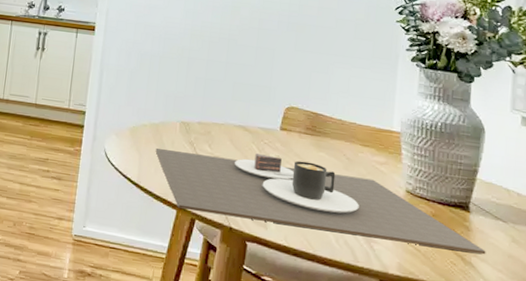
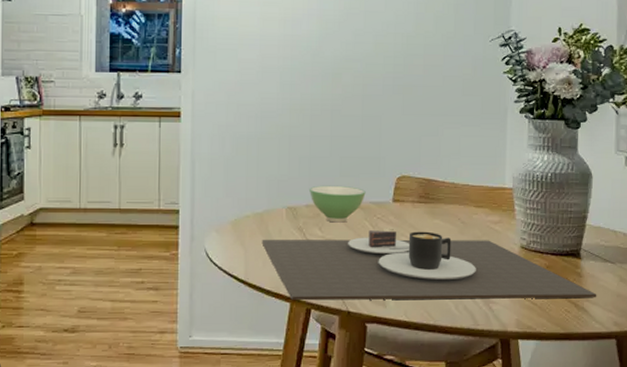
bowl: none [202,106,255,143] -> present [308,185,366,223]

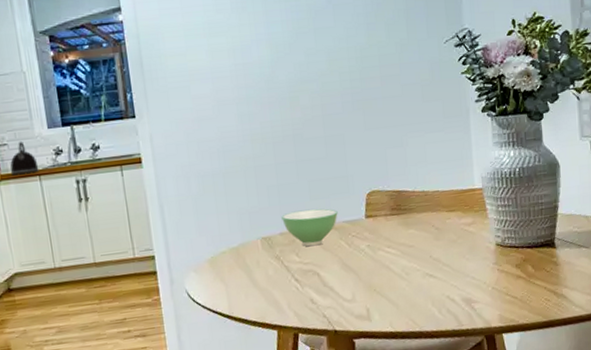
kettle: none [52,80,81,113] -> present [10,140,39,176]
place setting: present [261,230,597,301] -> none [241,242,575,327]

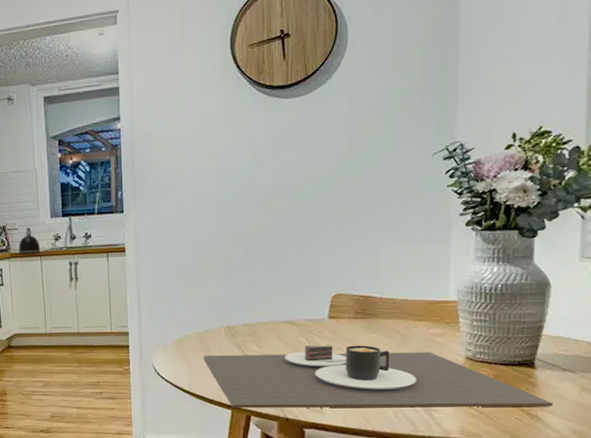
place setting: none [241,242,575,327] -> present [203,345,553,409]
bowl: present [280,208,338,247] -> none [245,305,301,339]

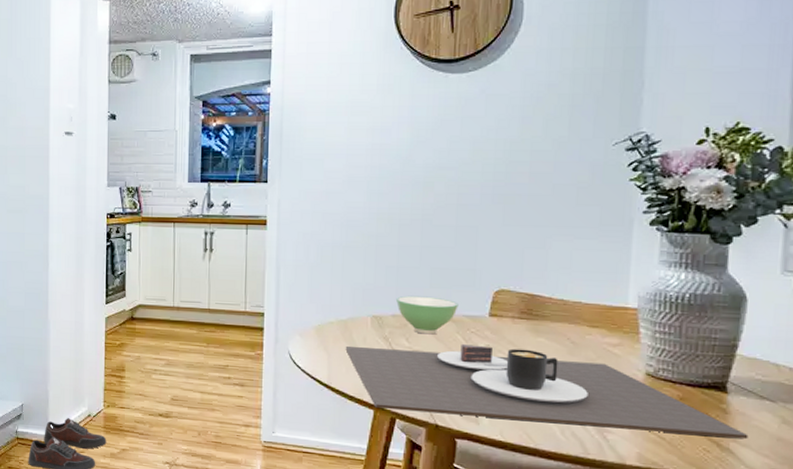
kettle: present [18,226,41,255] -> none [150,190,175,220]
bowl: none [245,305,301,339] -> present [395,295,459,335]

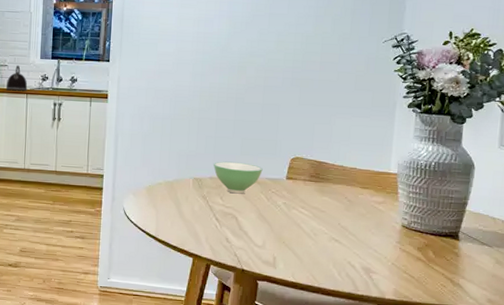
kettle: none [150,190,175,220] -> present [5,64,28,92]
place setting: present [345,344,749,440] -> none [171,202,473,277]

